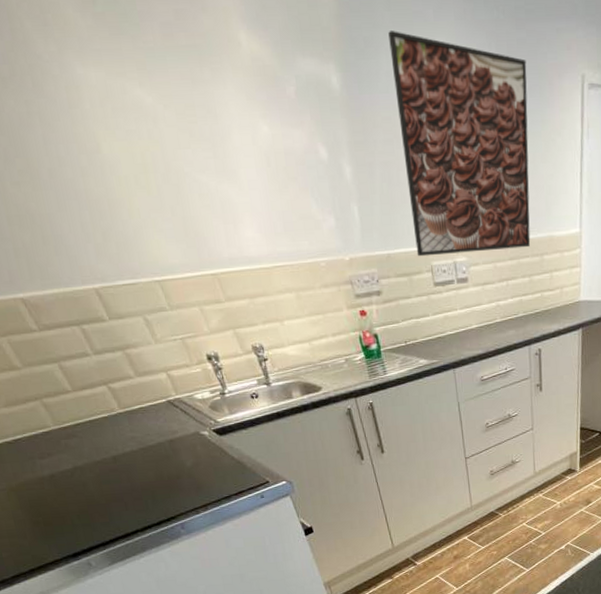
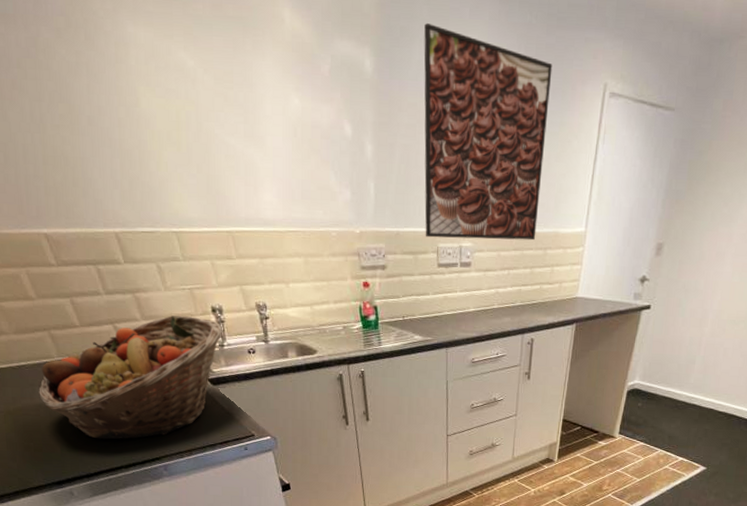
fruit basket: none [39,367,222,506] -> present [38,315,222,440]

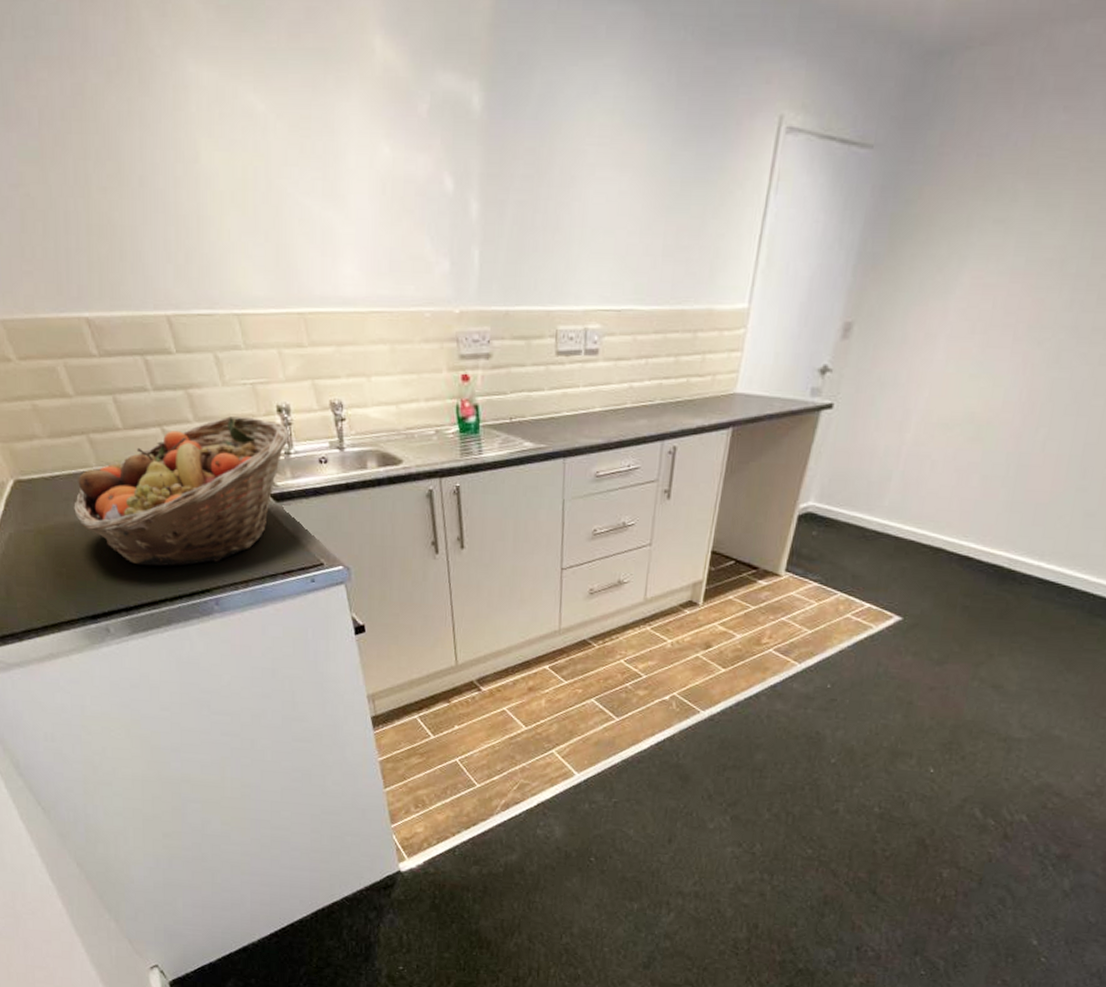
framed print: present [424,23,553,241] -> none [541,47,712,321]

